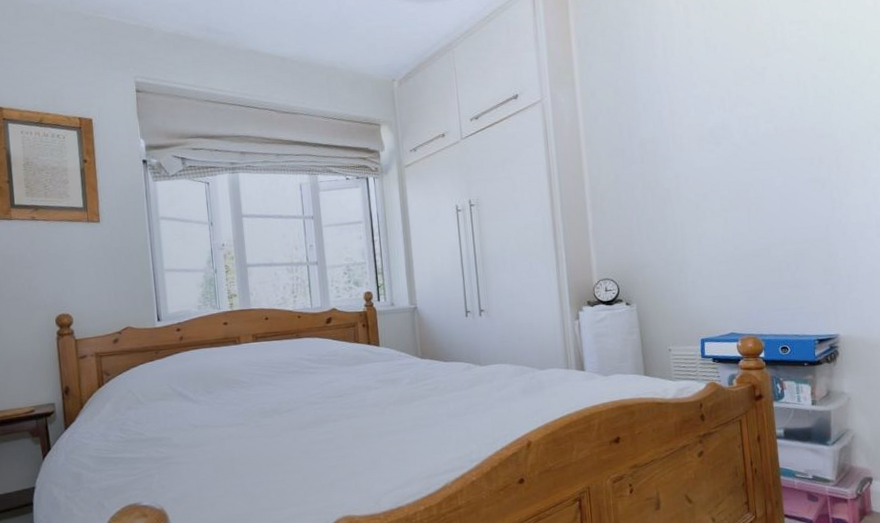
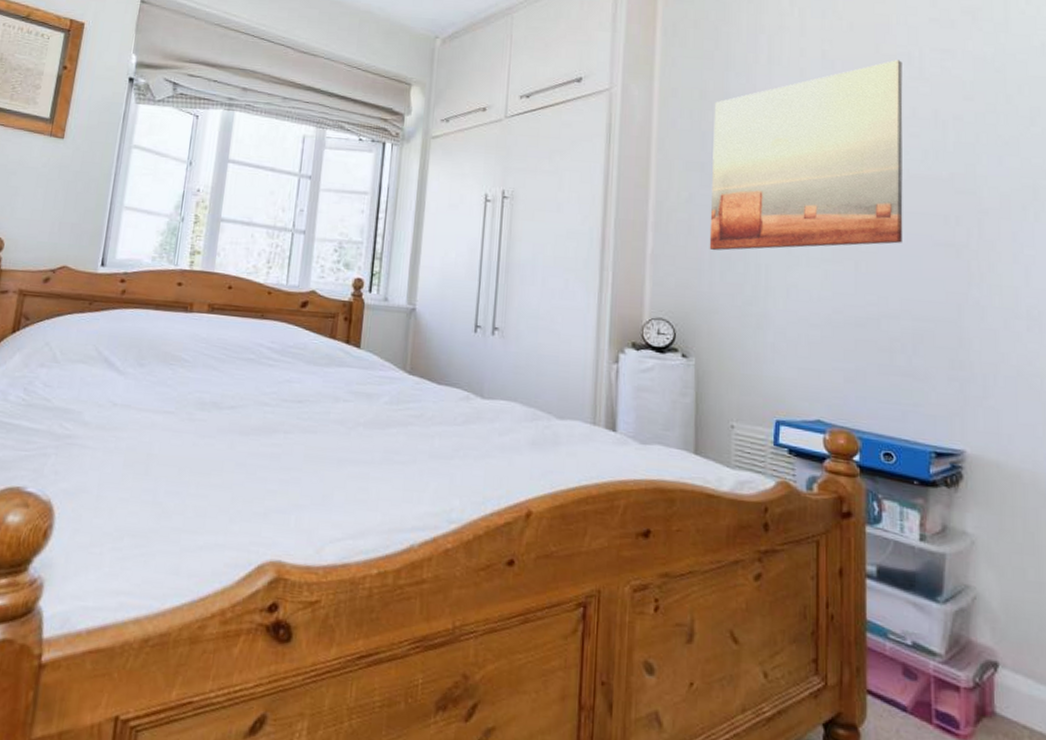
wall art: none [626,36,781,218] -> present [709,60,903,251]

